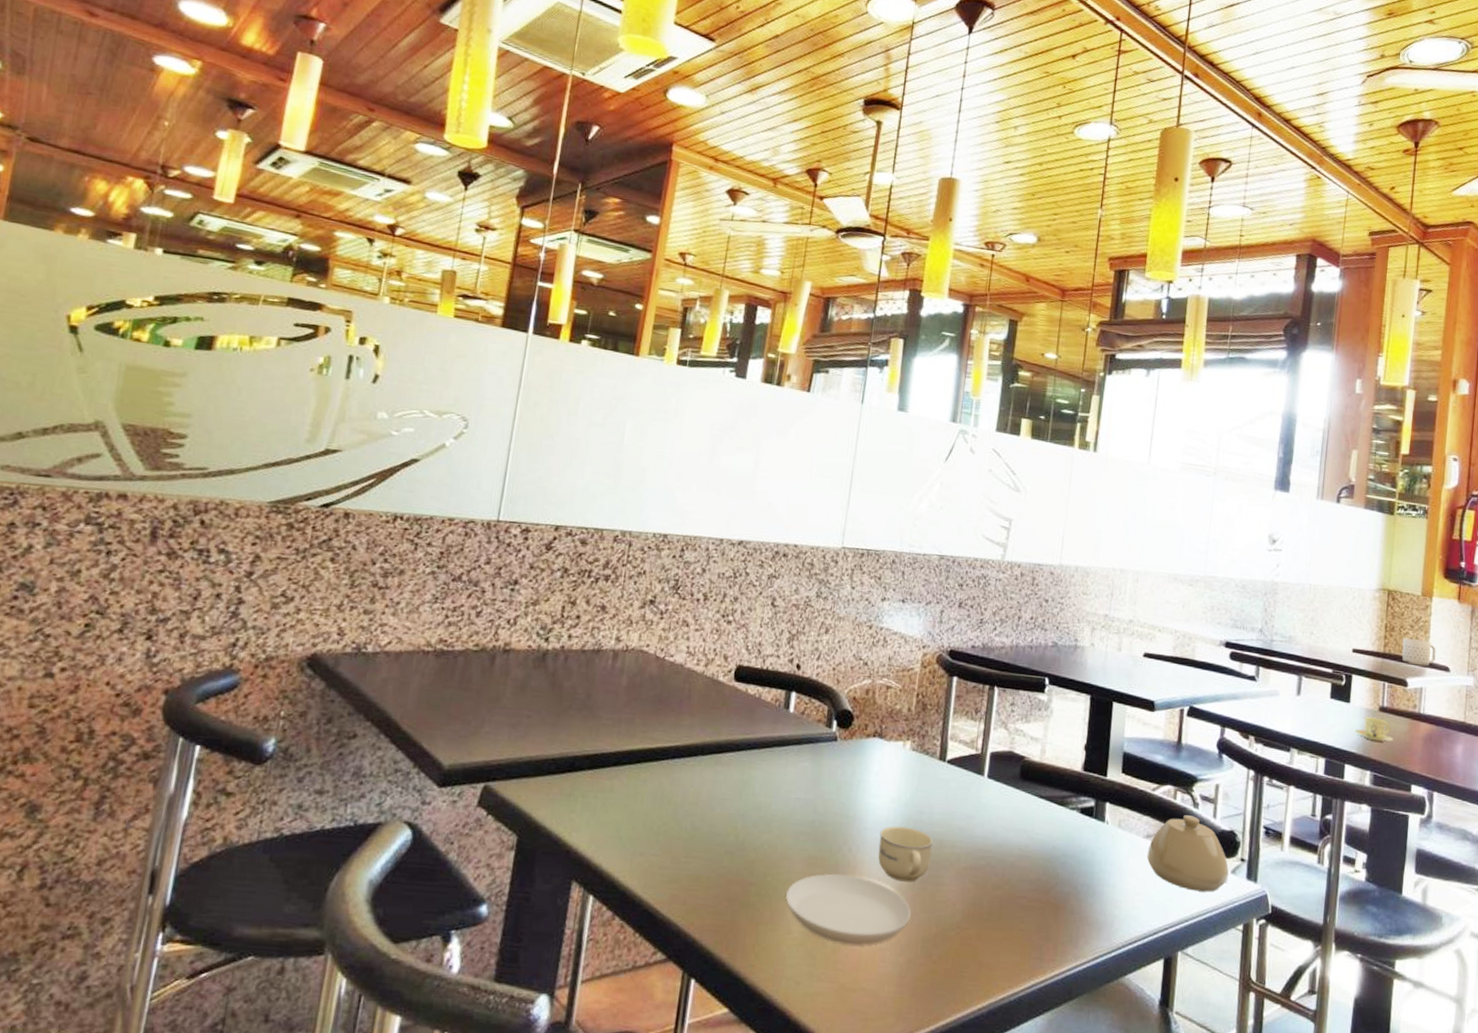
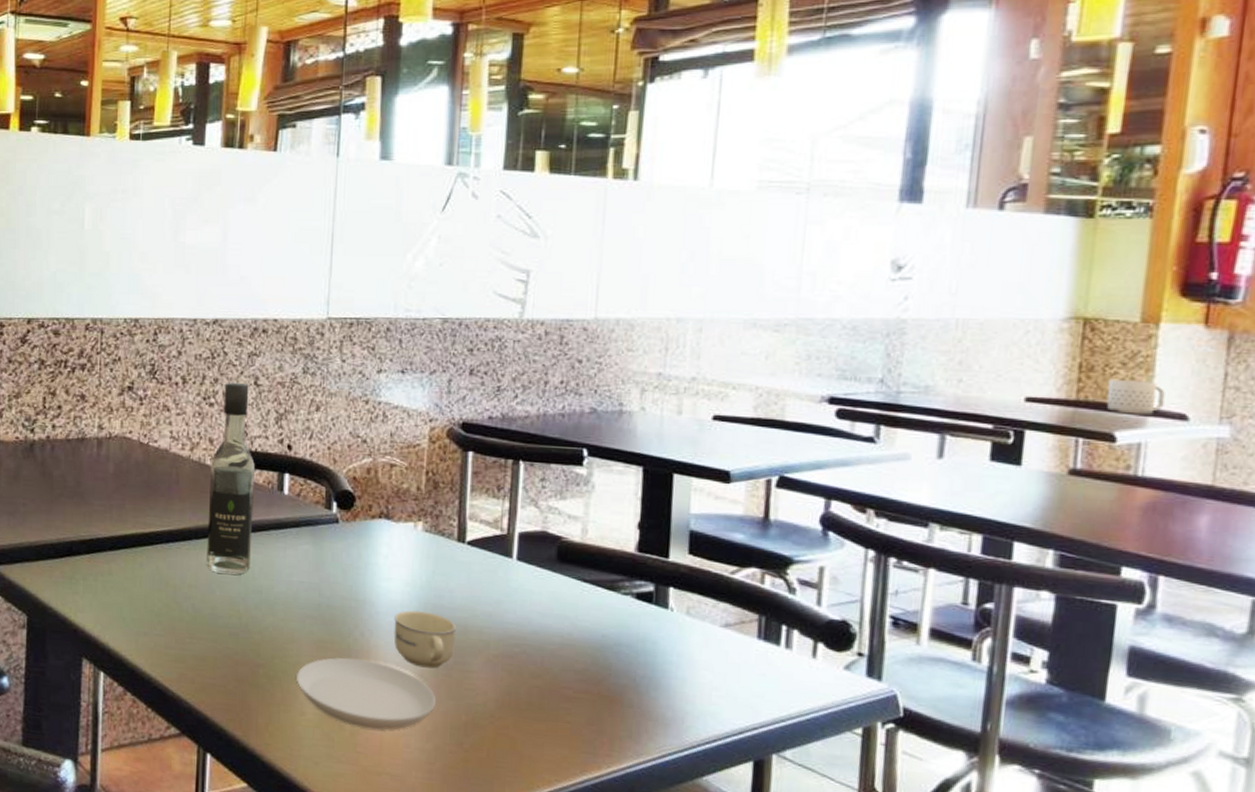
bottle: none [709,601,766,792] -> present [206,382,255,576]
sugar bowl: present [1146,815,1229,892] -> none [726,602,841,690]
cup and saucer: present [1354,717,1394,742] -> none [1028,482,1093,513]

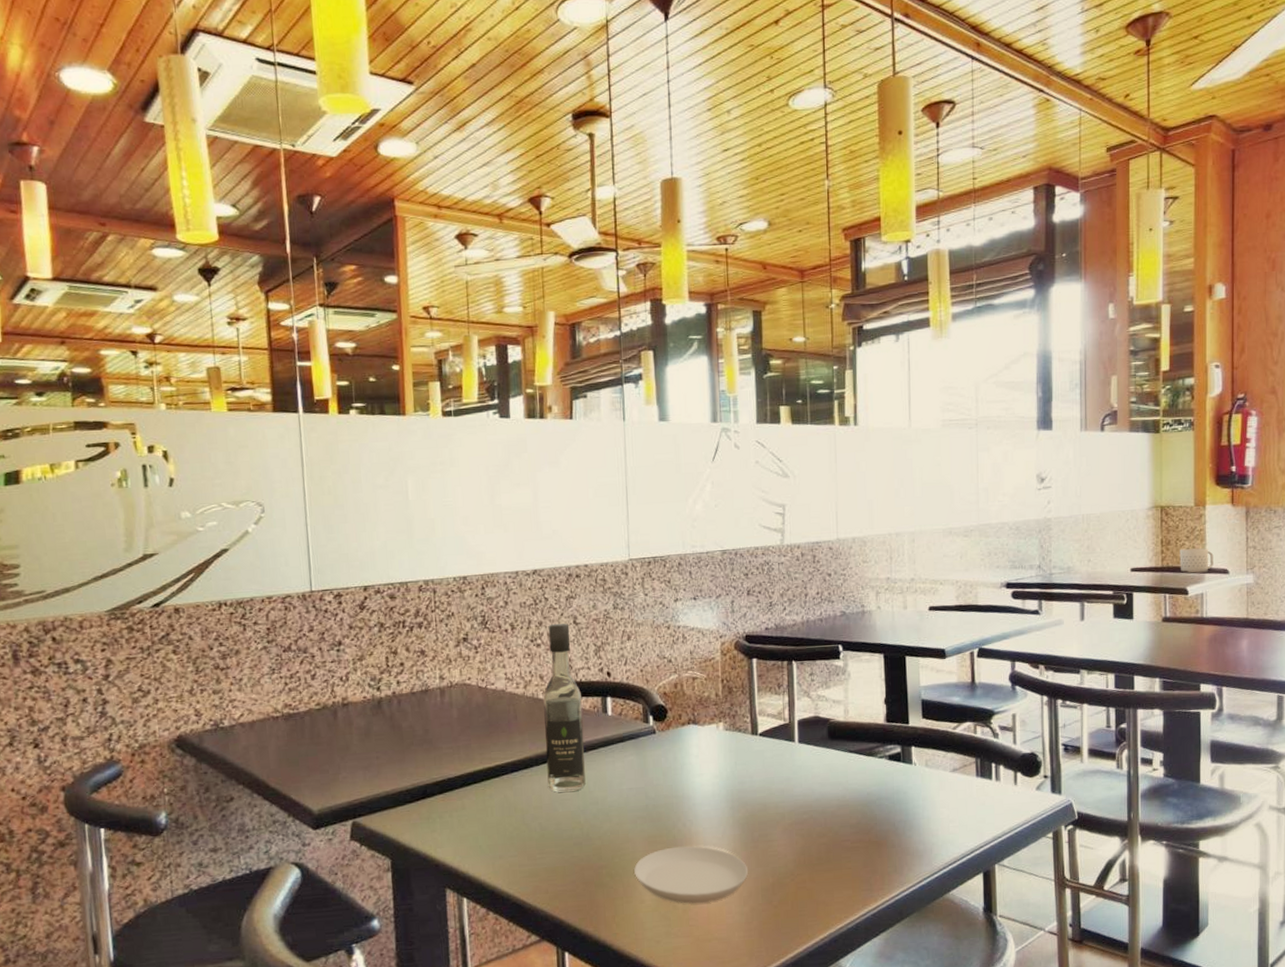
cup: present [393,610,456,669] -> none [708,797,758,844]

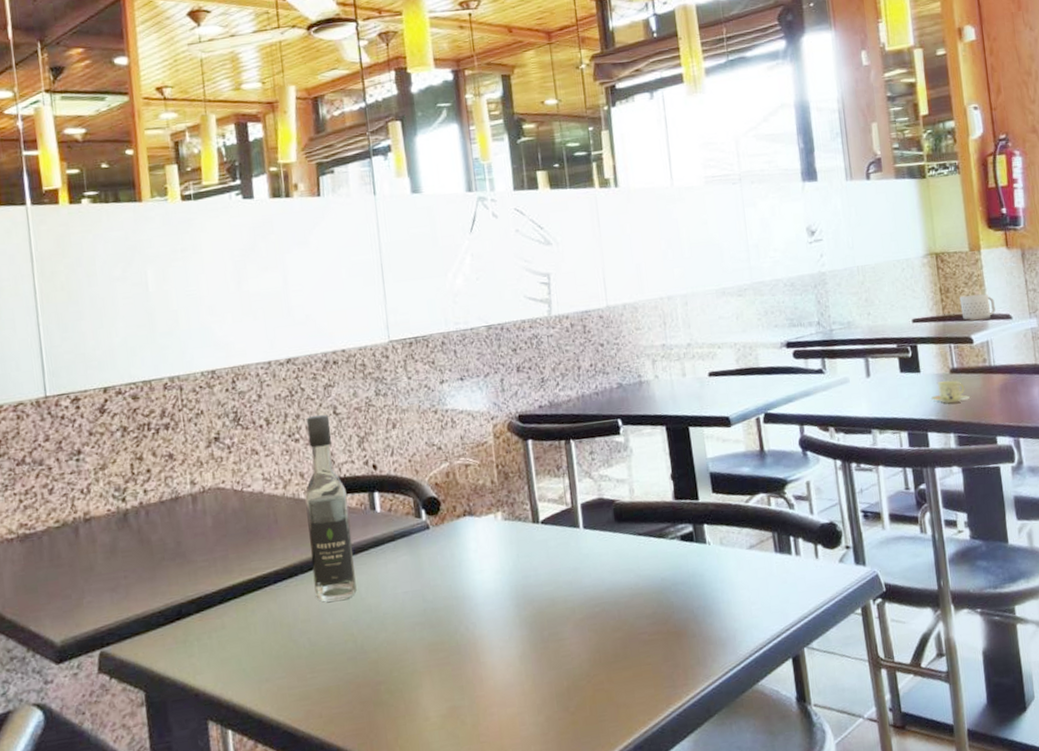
saucer: present [633,846,749,904] -> none [414,651,541,718]
cup and saucer: none [1140,628,1180,650] -> present [930,380,971,403]

